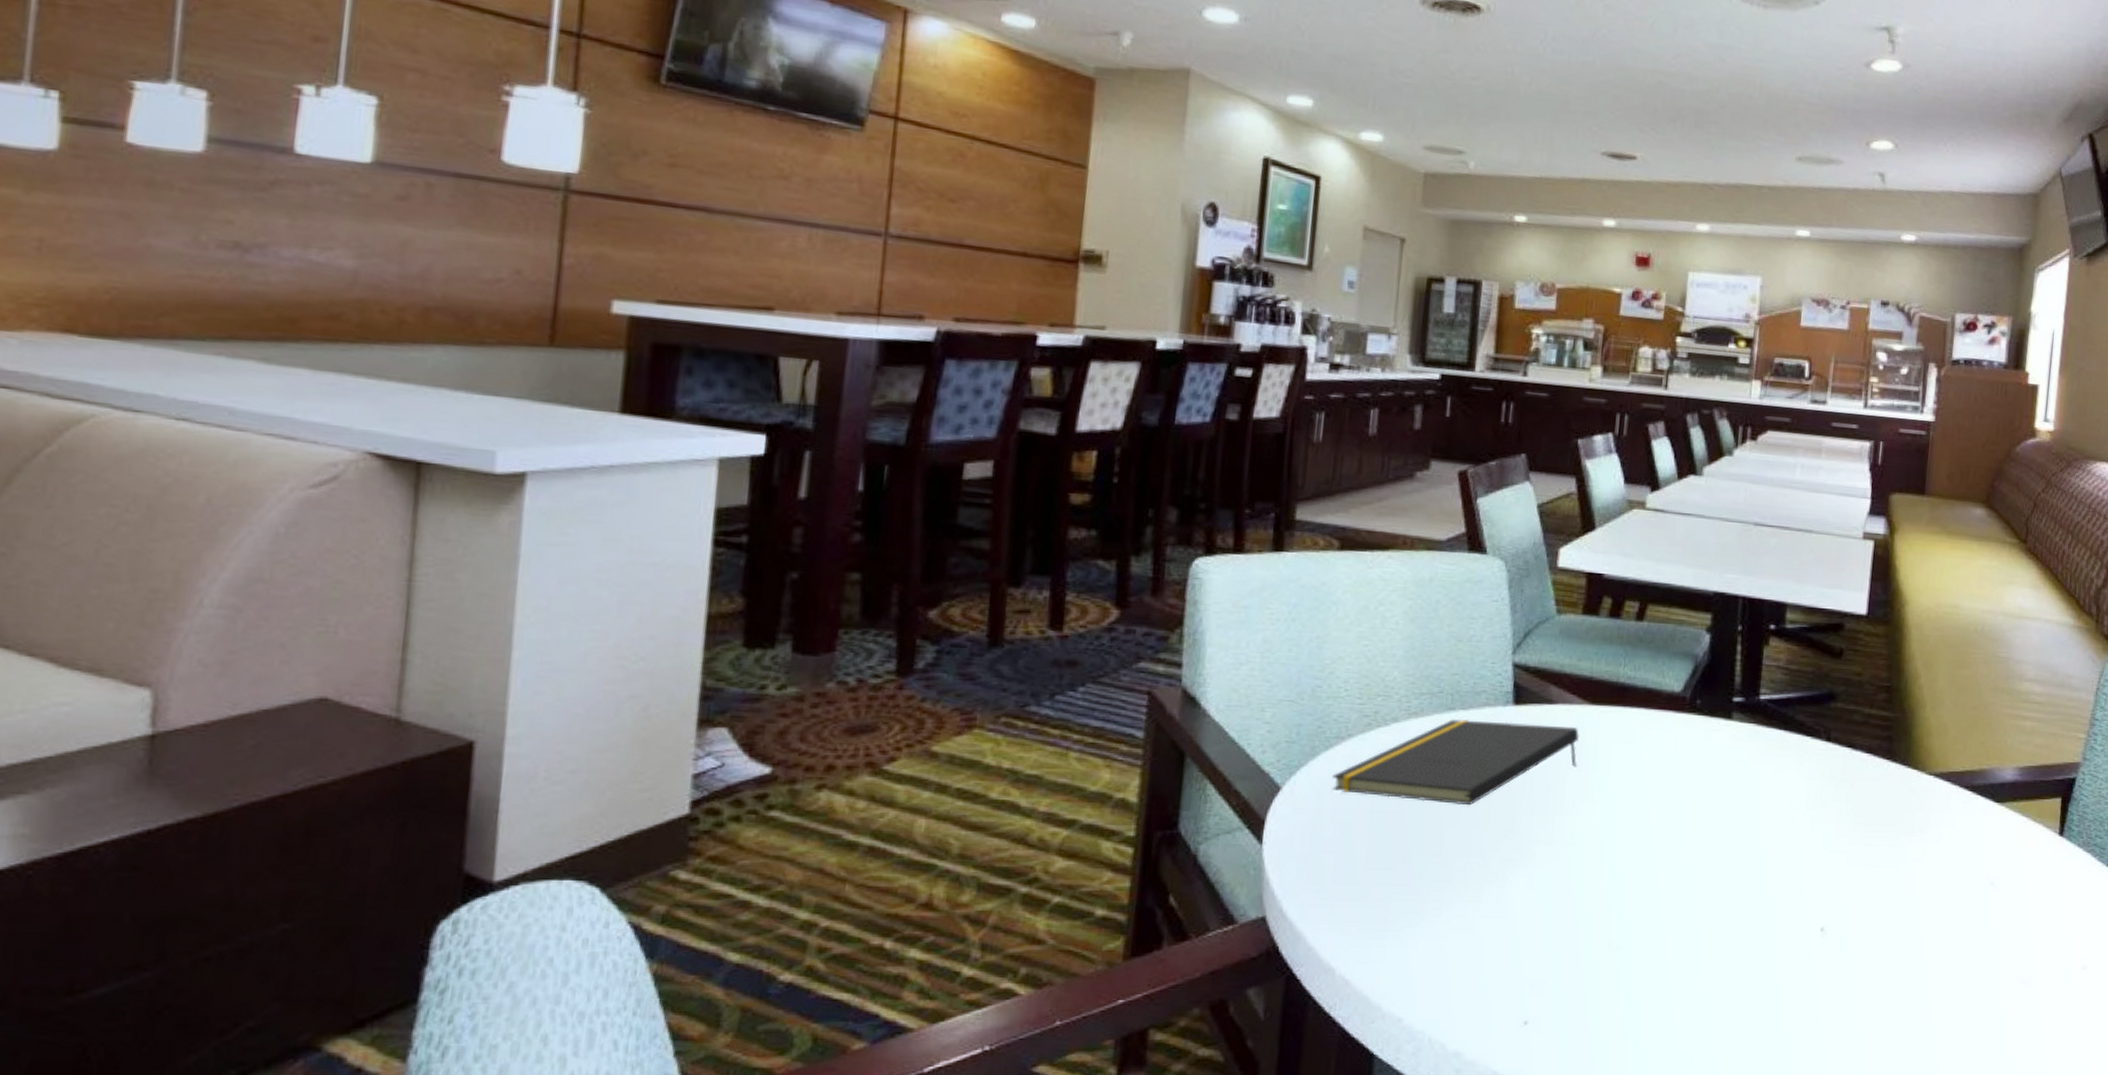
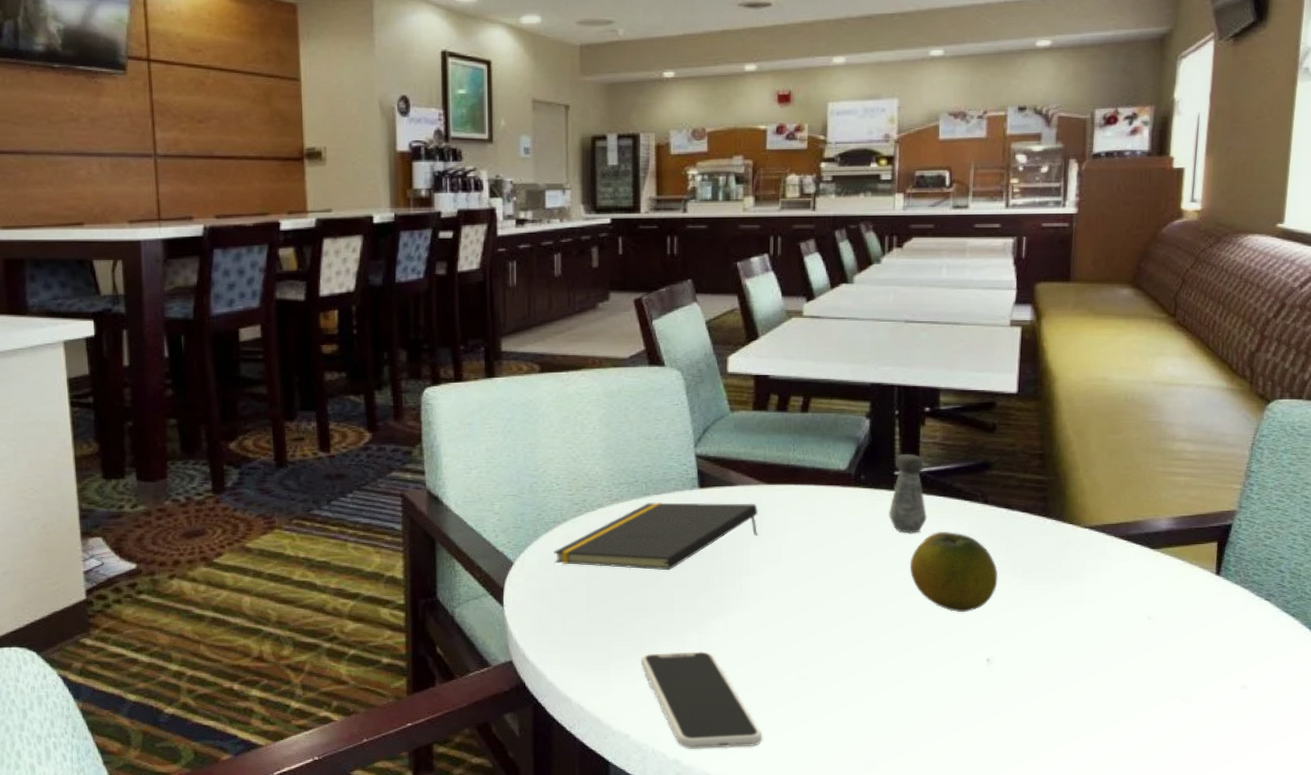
smartphone: none [1425,910,1564,1037] -> present [641,651,763,749]
salt shaker: none [1724,678,1766,773] -> present [889,454,927,534]
fruit: none [1743,772,1837,871] -> present [909,532,998,613]

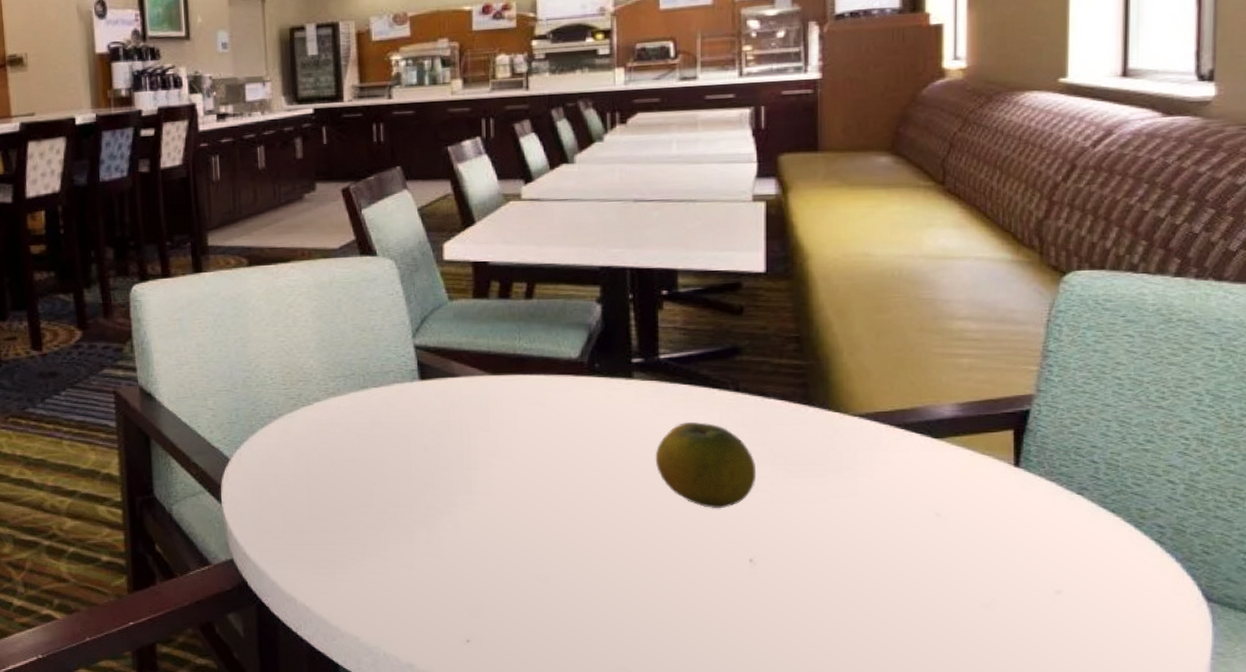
notepad: present [553,501,758,571] -> none [270,394,486,466]
smartphone: present [641,651,763,749] -> none [367,550,503,653]
salt shaker: present [889,454,927,534] -> none [628,340,671,425]

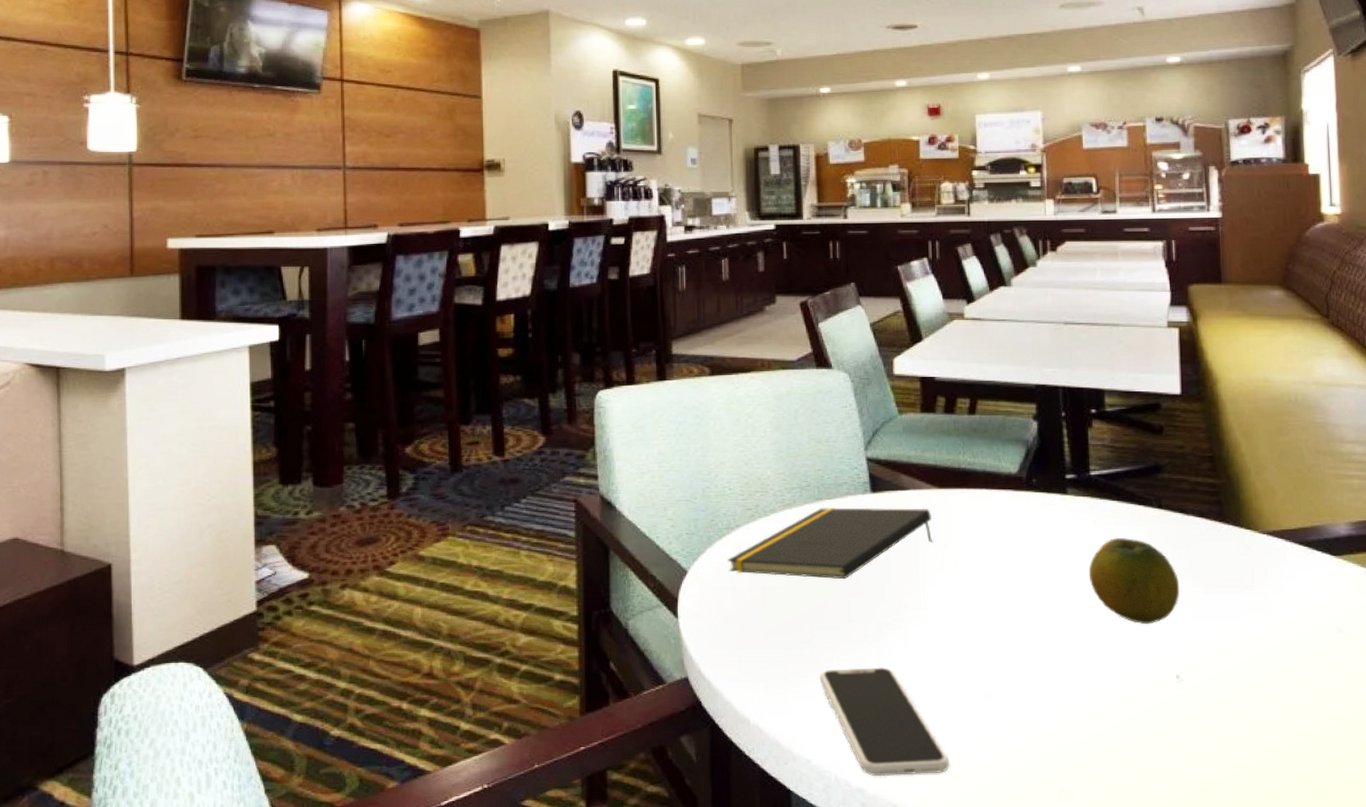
notepad: none [270,394,486,466] -> present [727,506,933,580]
smartphone: none [367,550,503,653] -> present [820,667,950,776]

